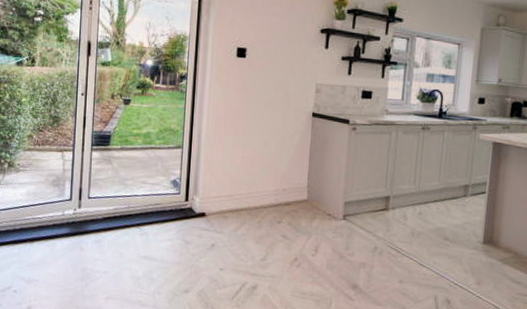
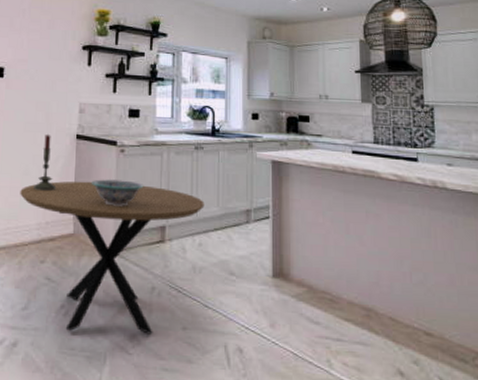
dining table: none [260,154,427,285] -> present [20,181,205,335]
candle: none [272,111,293,163] -> present [34,133,57,192]
decorative bowl: none [325,153,373,178] -> present [92,179,144,206]

